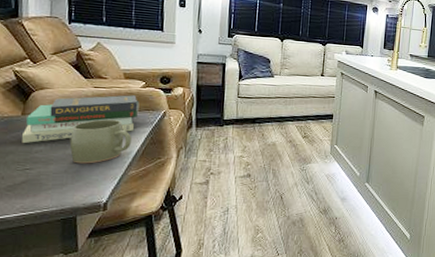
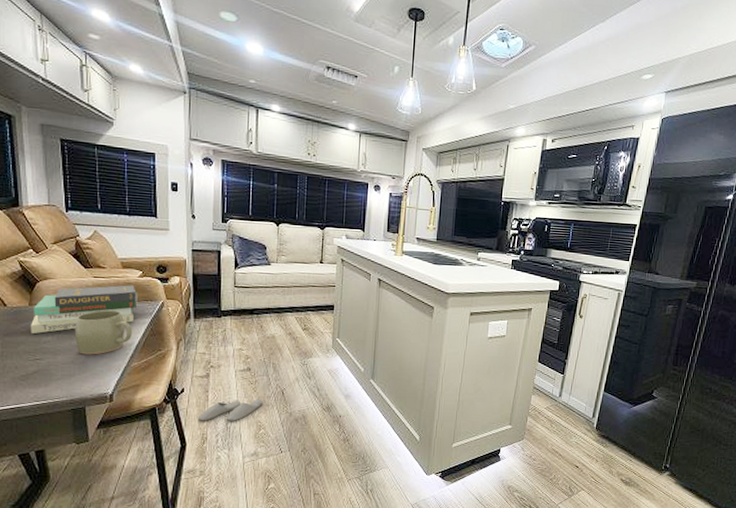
slippers: none [195,204,262,227] -> present [198,399,263,421]

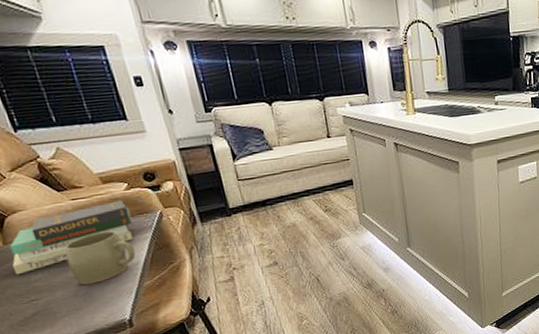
slippers: present [198,399,263,421] -> none [232,291,300,326]

